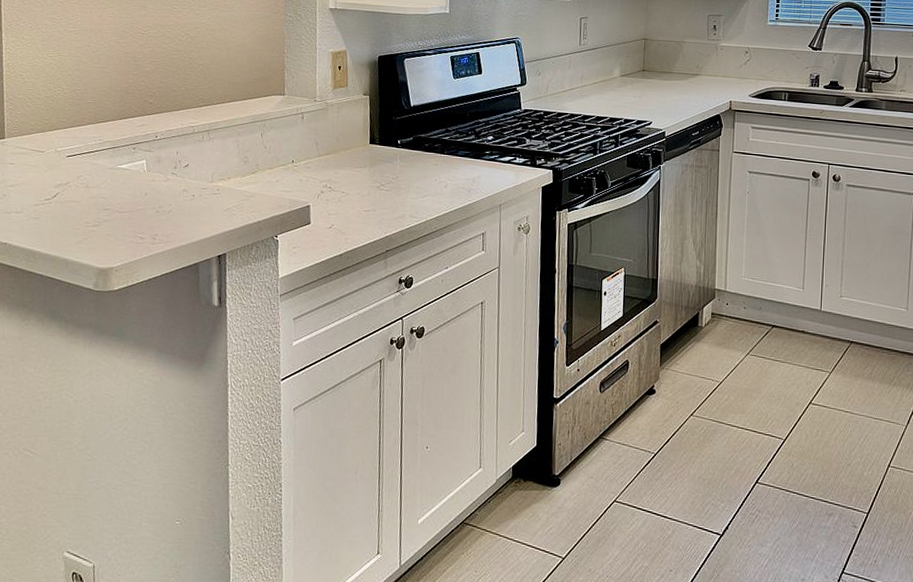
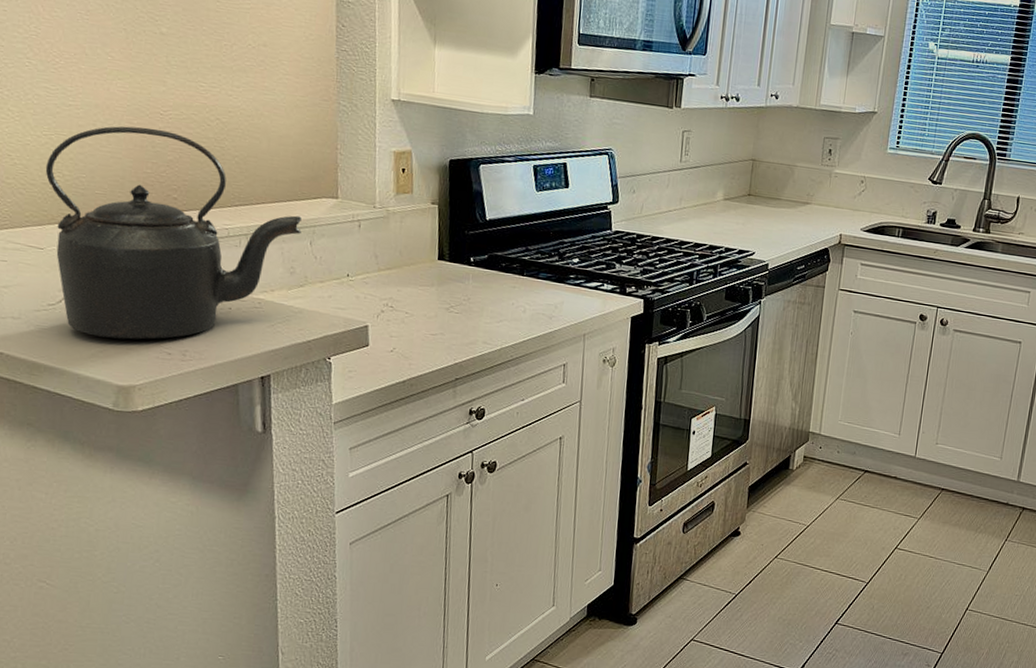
kettle: none [48,45,254,227] -> present [45,126,302,340]

